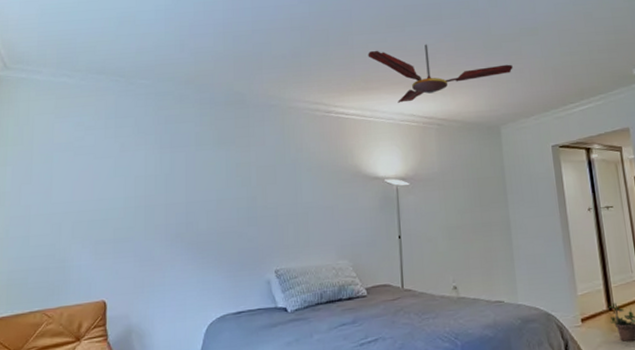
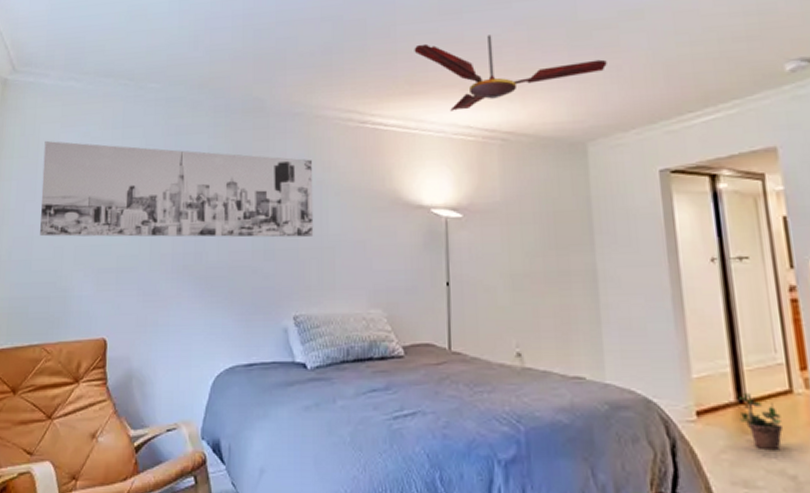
wall art: none [37,130,290,215] -> present [40,140,314,238]

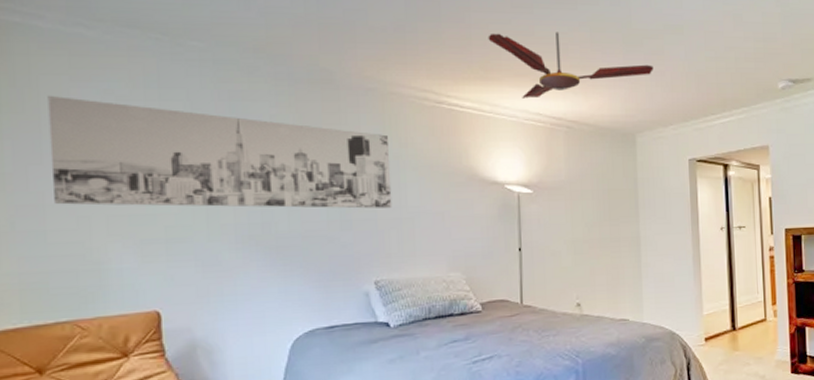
potted plant: present [739,392,782,451] -> none [732,322,758,361]

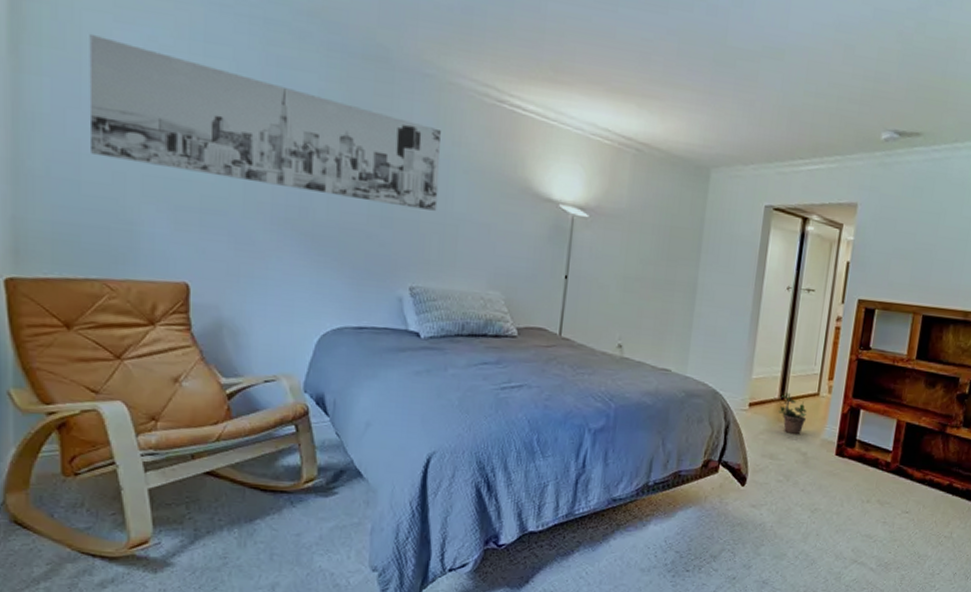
ceiling fan: present [488,32,654,99] -> none [563,29,743,112]
potted plant: none [732,322,758,361] -> present [778,392,807,435]

